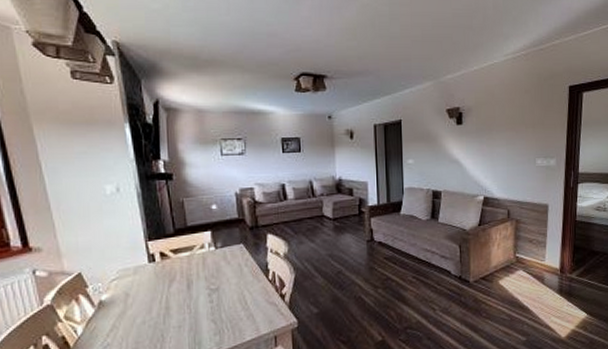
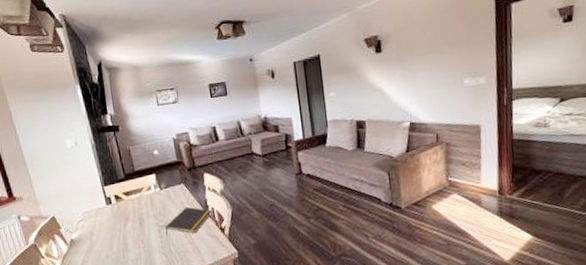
notepad: none [217,269,273,300] -> present [165,206,212,236]

